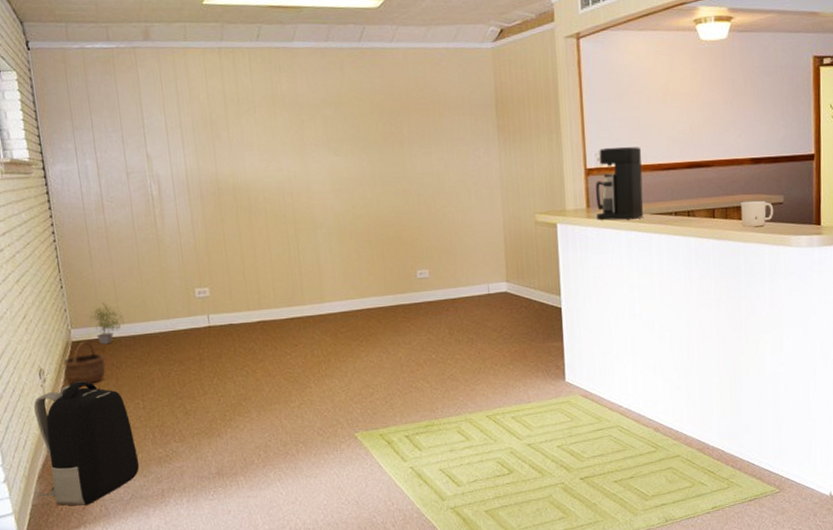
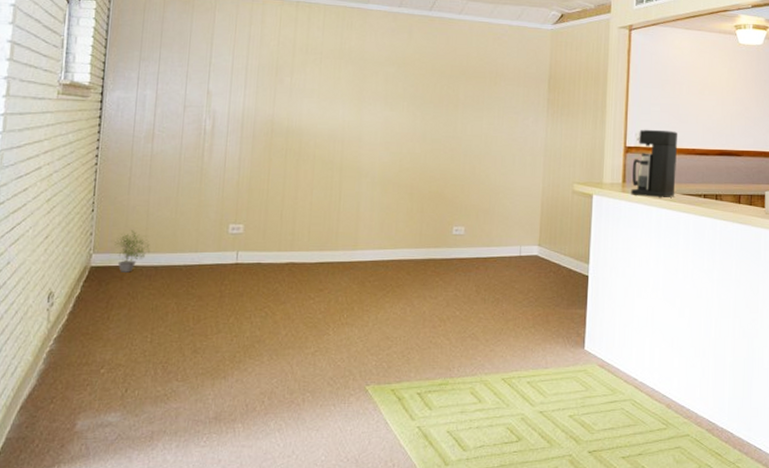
backpack: present [34,381,140,506] -> none [15,308,134,443]
wicker basket: present [63,341,106,385] -> none [75,267,121,311]

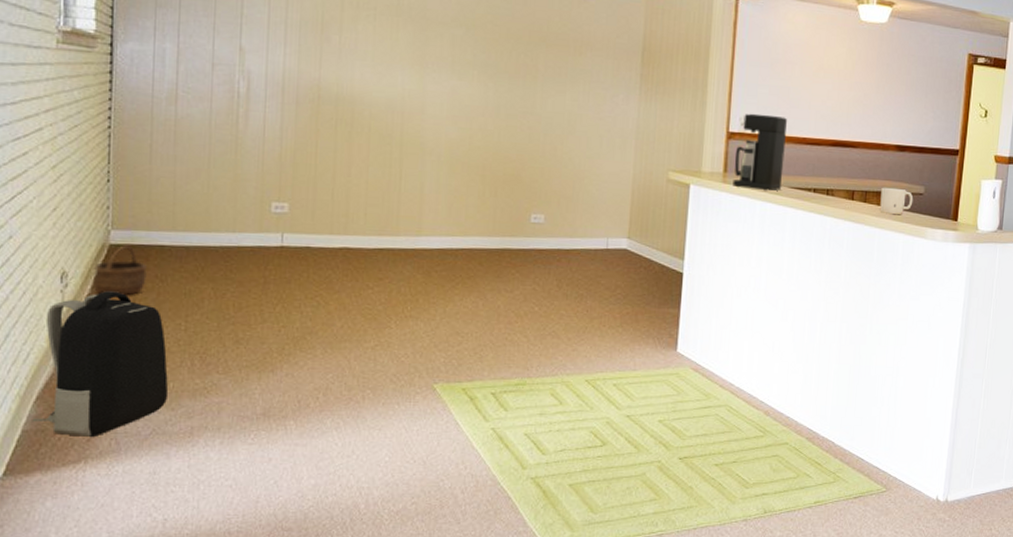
backpack: none [15,308,134,443] -> present [32,291,169,437]
wicker basket: none [75,267,121,311] -> present [93,245,147,295]
potted plant: present [115,230,150,273] -> none [137,205,179,253]

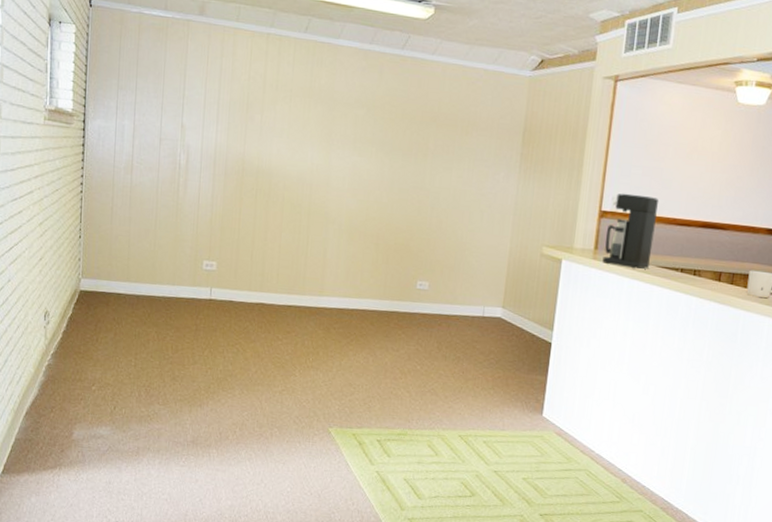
backpack: present [32,291,169,437] -> none [22,329,122,449]
wicker basket: present [93,245,147,295] -> none [68,292,107,334]

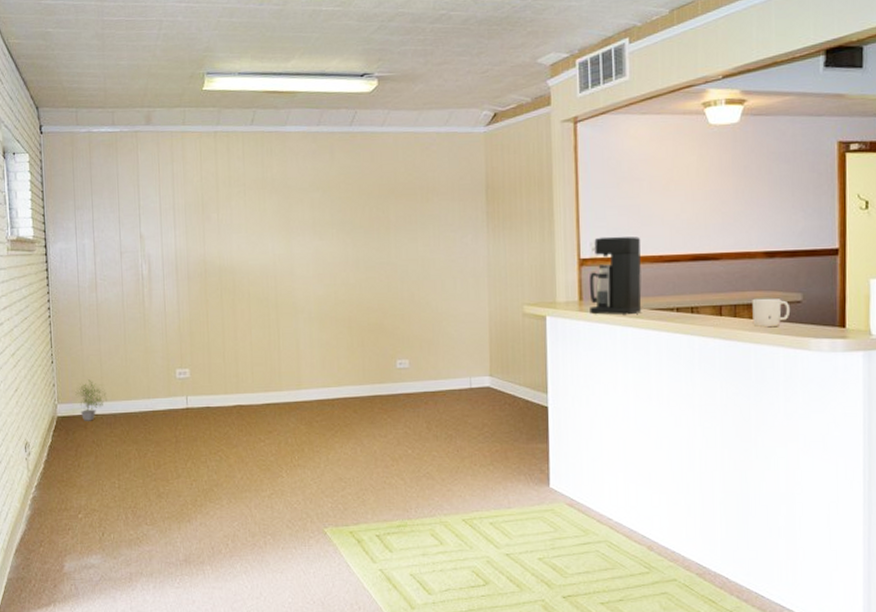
potted plant: none [100,259,132,299] -> present [75,379,107,421]

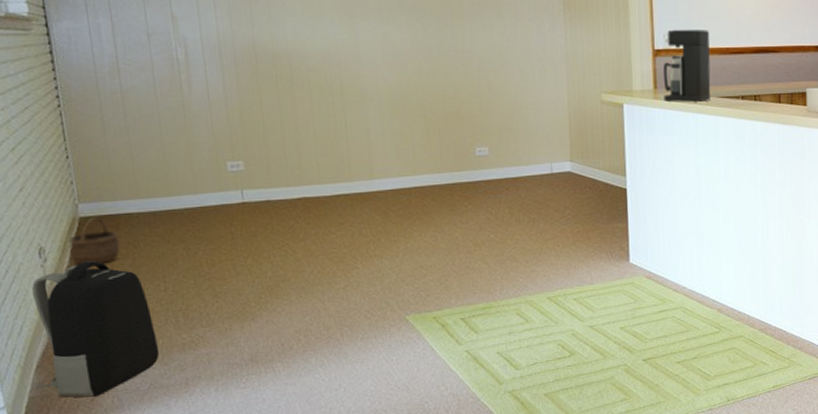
backpack: none [14,457,111,583] -> present [32,260,160,398]
wicker basket: none [48,416,86,459] -> present [68,216,120,265]
potted plant: present [75,379,107,421] -> none [101,175,143,221]

